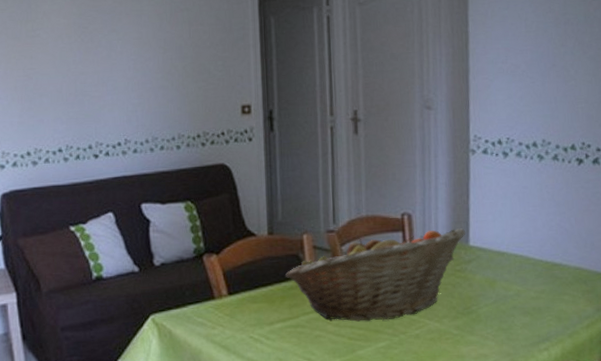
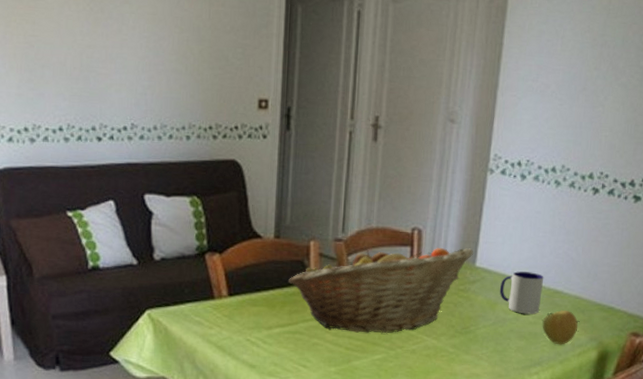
mug: none [497,247,541,290] -> present [500,271,544,315]
apple: none [544,282,582,318] -> present [542,310,578,345]

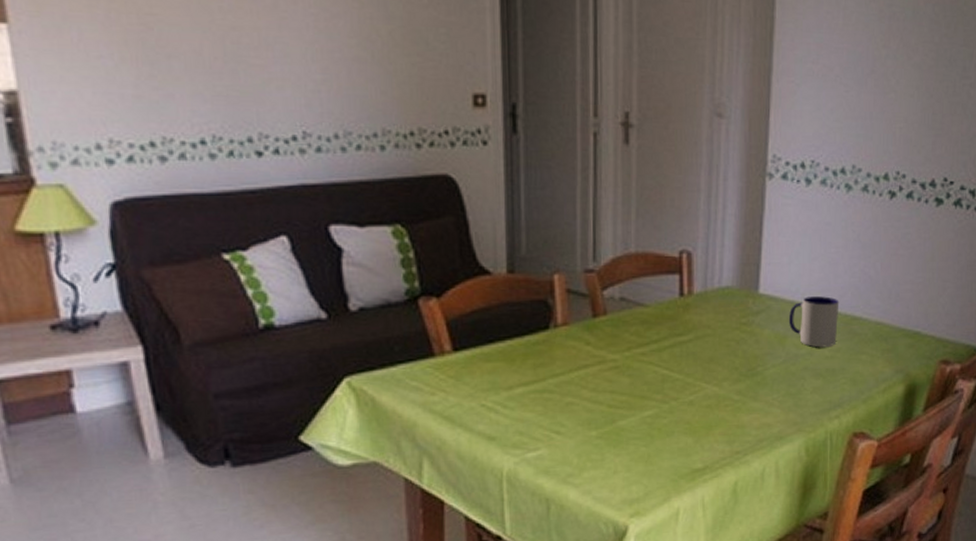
fruit basket: present [289,246,474,334] -> none [530,272,756,385]
apple: present [542,310,578,345] -> none [840,340,880,381]

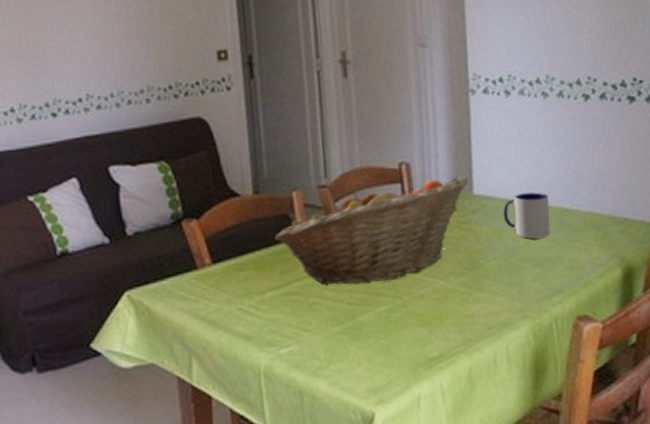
fruit basket: none [530,272,756,385] -> present [275,176,470,285]

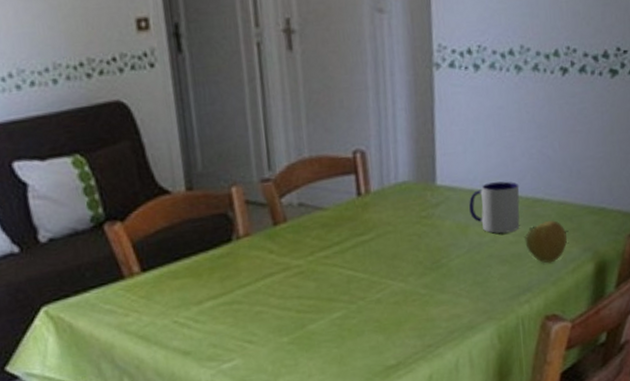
fruit basket: present [275,176,470,285] -> none [213,164,432,292]
apple: none [555,229,595,268] -> present [525,220,567,263]

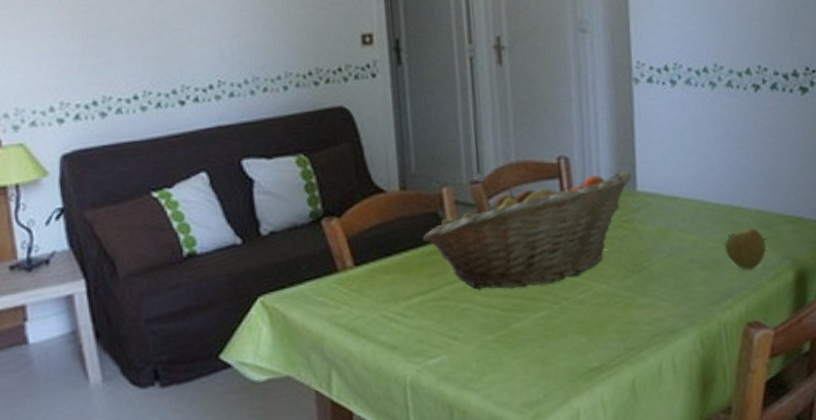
fruit basket: none [213,164,432,292] -> present [423,171,633,289]
mug: present [469,181,520,234] -> none [669,189,719,240]

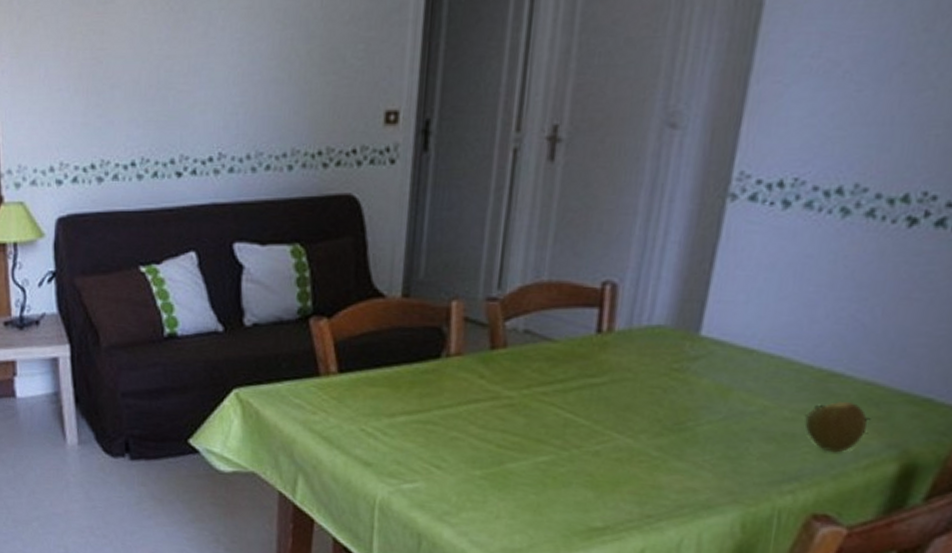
fruit basket: present [423,171,633,289] -> none [420,307,699,428]

